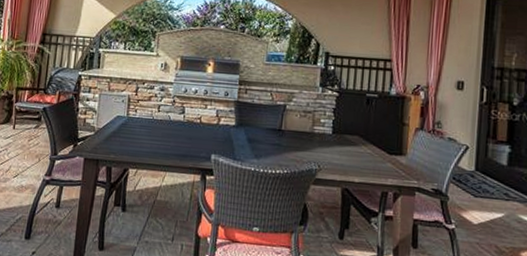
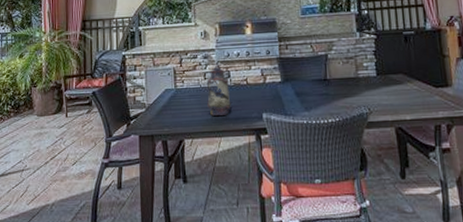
lantern: none [157,81,184,151] -> present [206,47,231,116]

